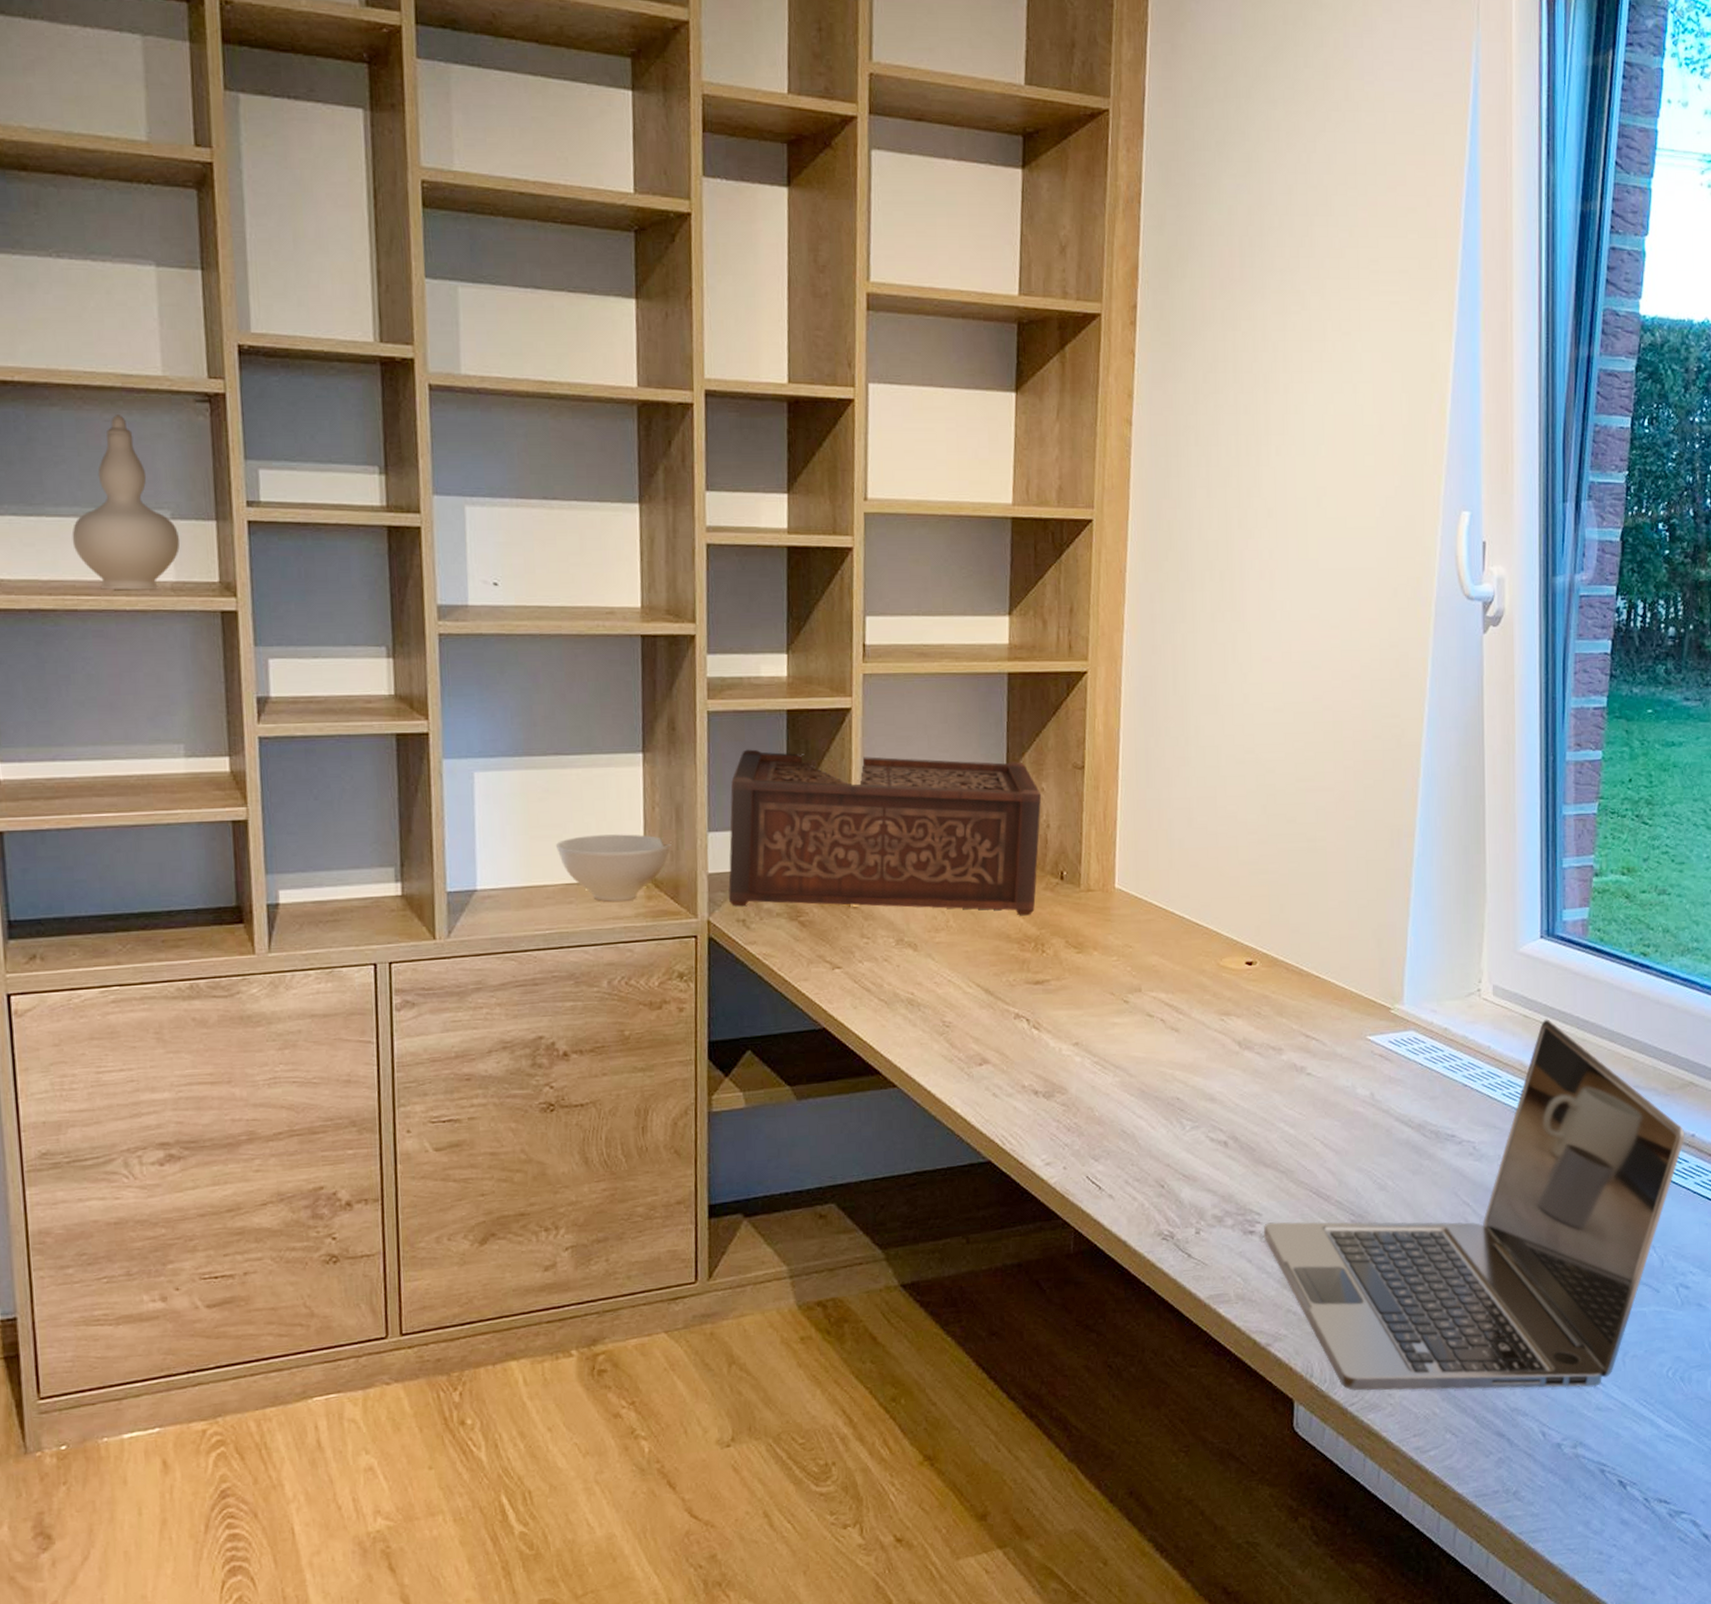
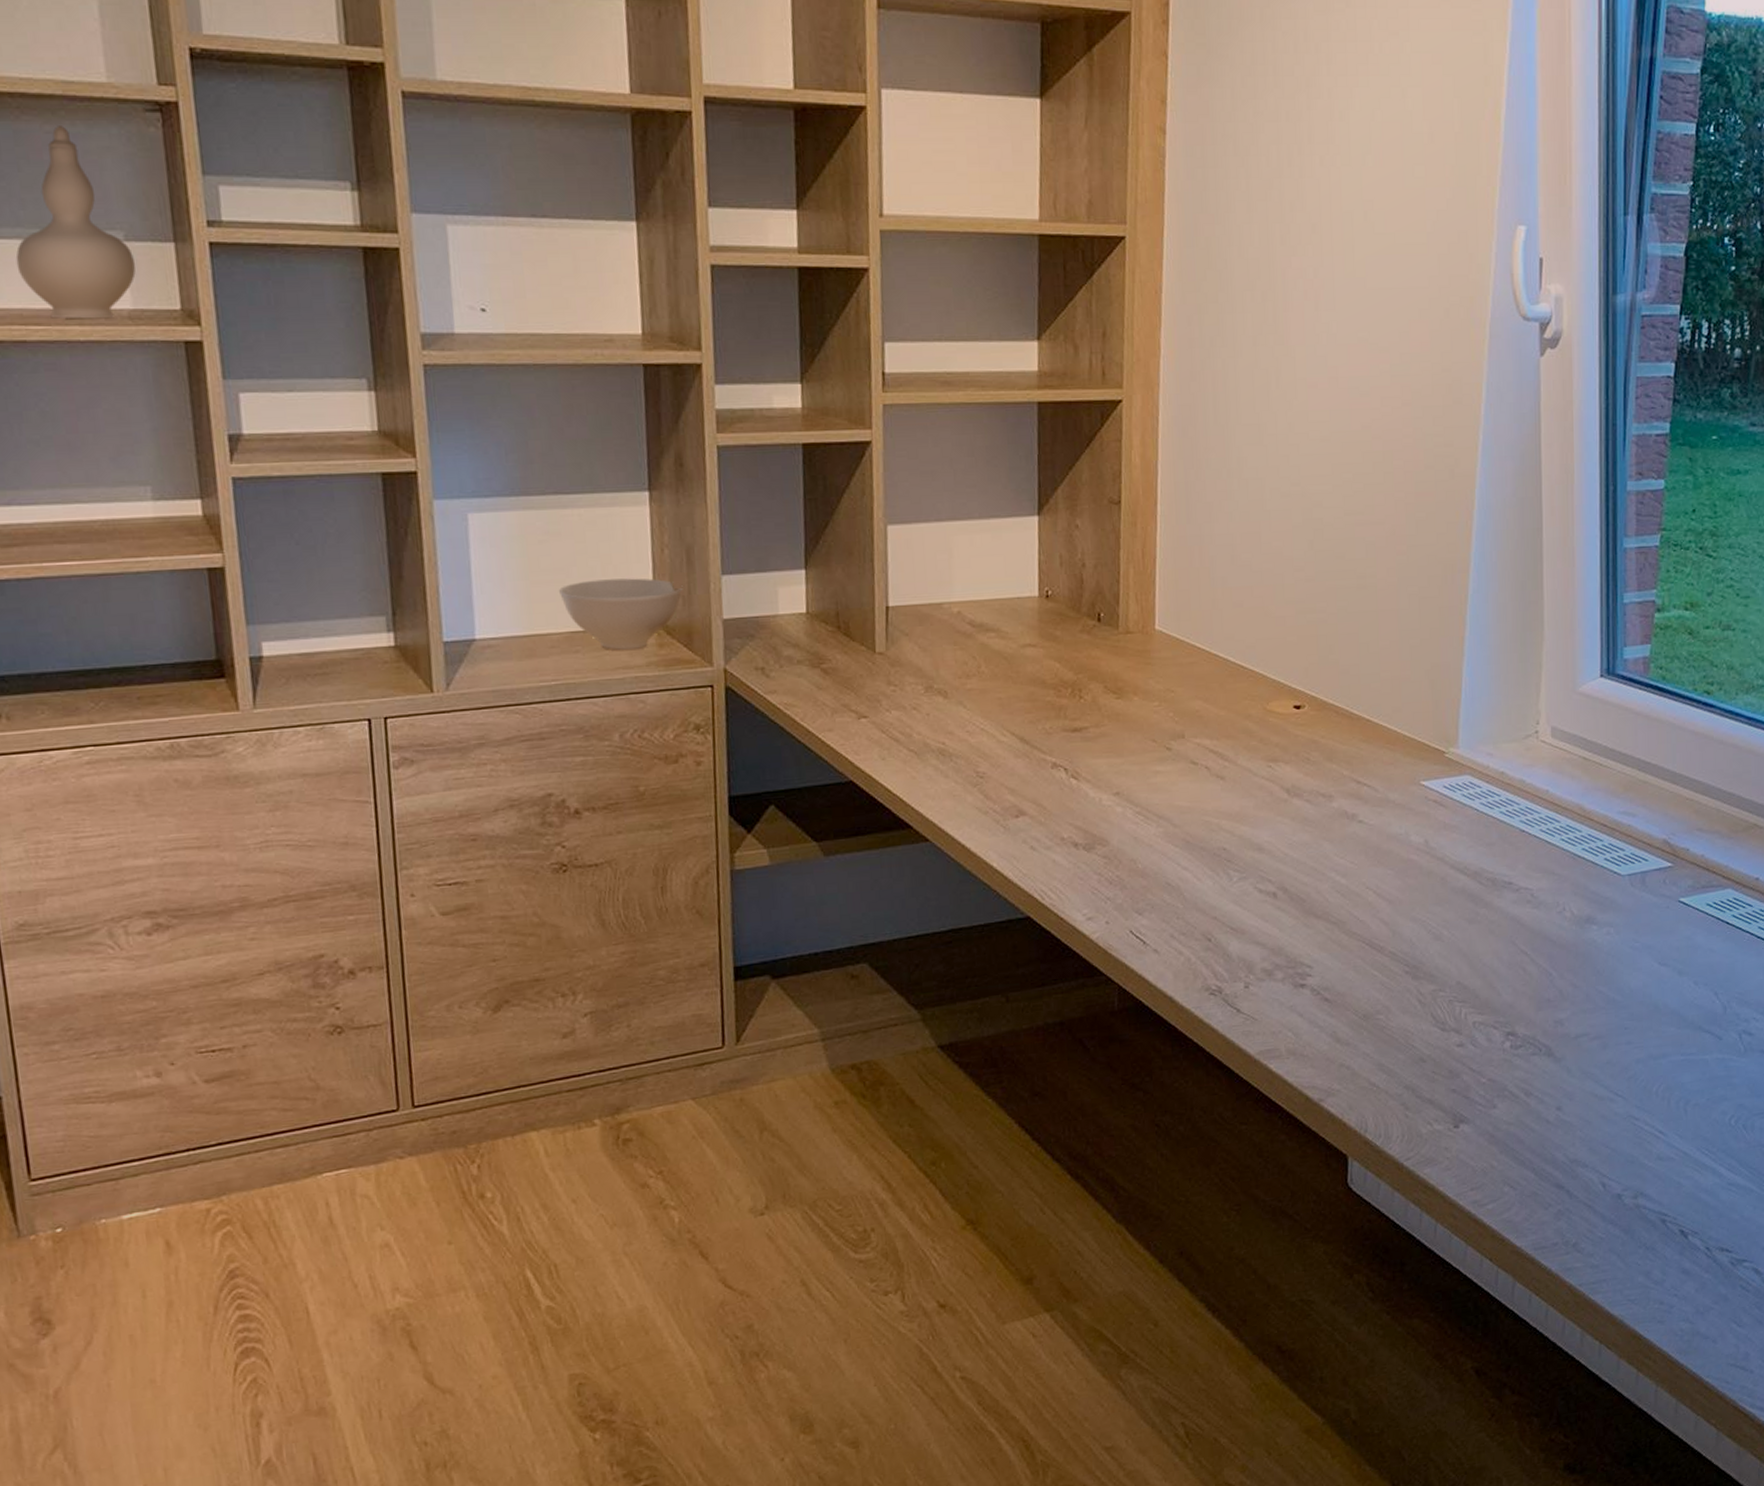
decorative box: present [728,749,1042,915] -> none [744,486,1076,659]
laptop: present [1263,1019,1685,1391] -> none [1314,761,1749,1145]

